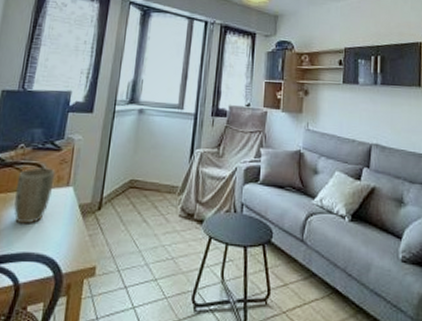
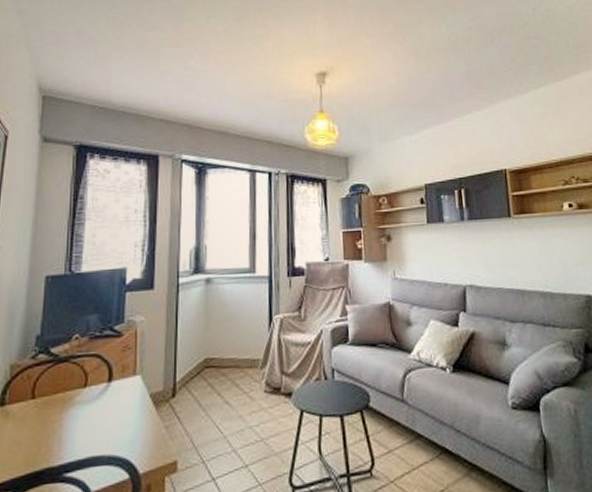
plant pot: present [14,167,55,224] -> none [75,357,119,425]

